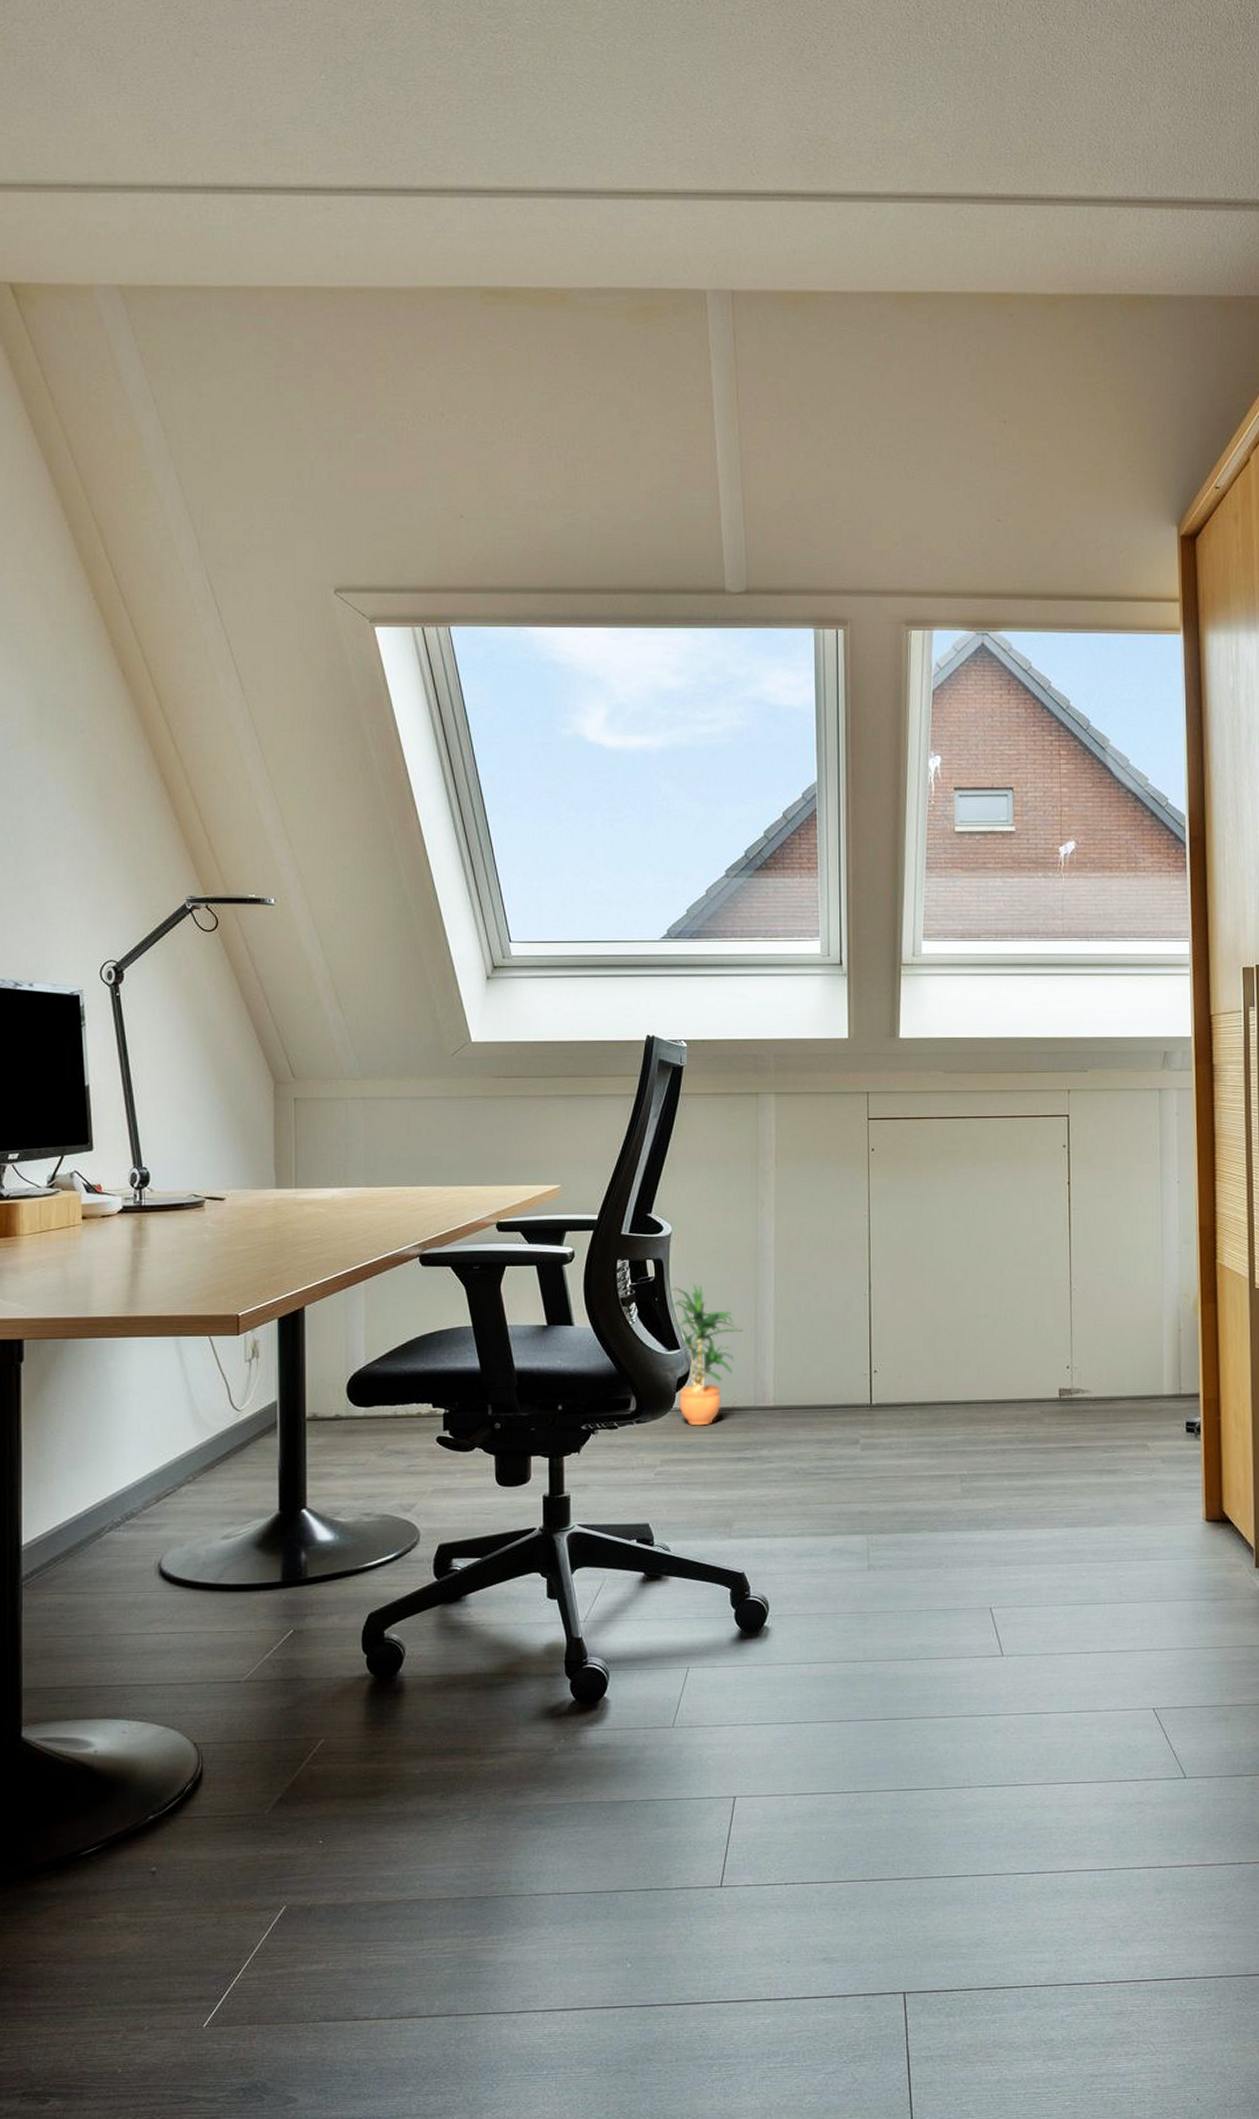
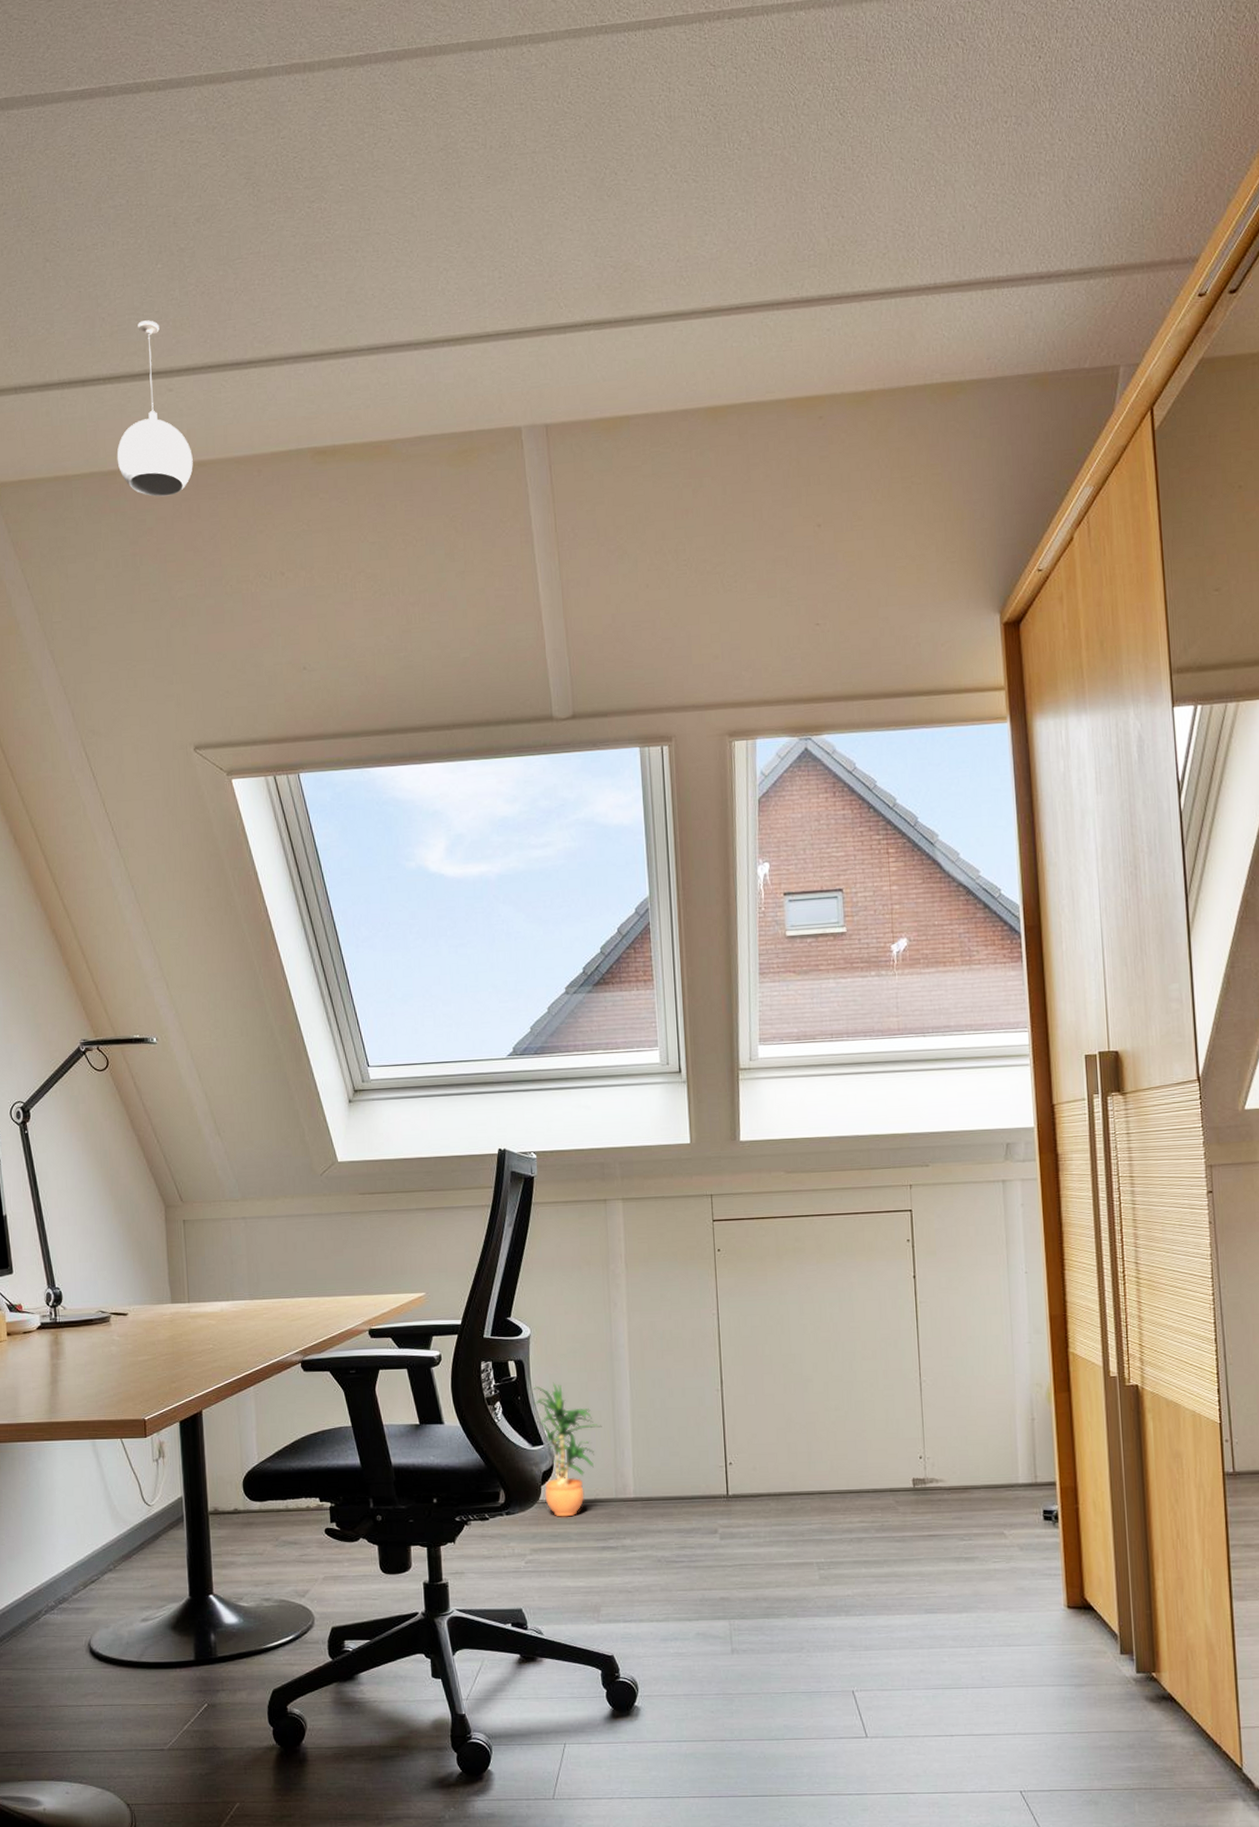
pendant light: none [264,132,350,320] -> present [117,320,193,497]

